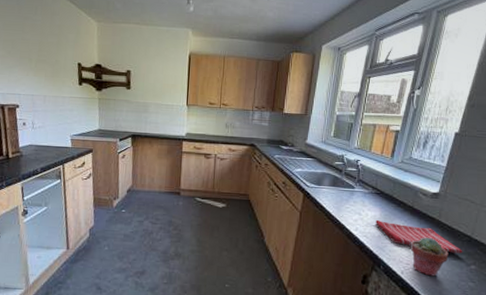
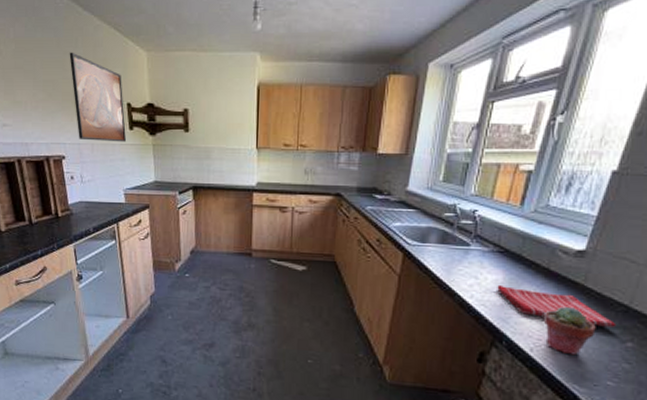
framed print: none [29,18,76,96] -> present [69,52,126,142]

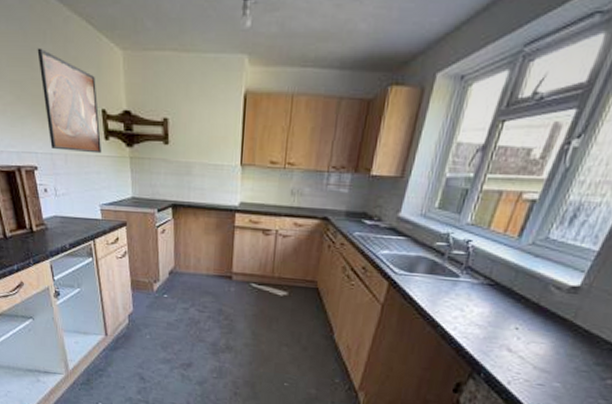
dish towel: present [497,284,617,327] -> none [482,317,600,365]
potted succulent: present [543,306,596,356] -> none [524,342,578,390]

